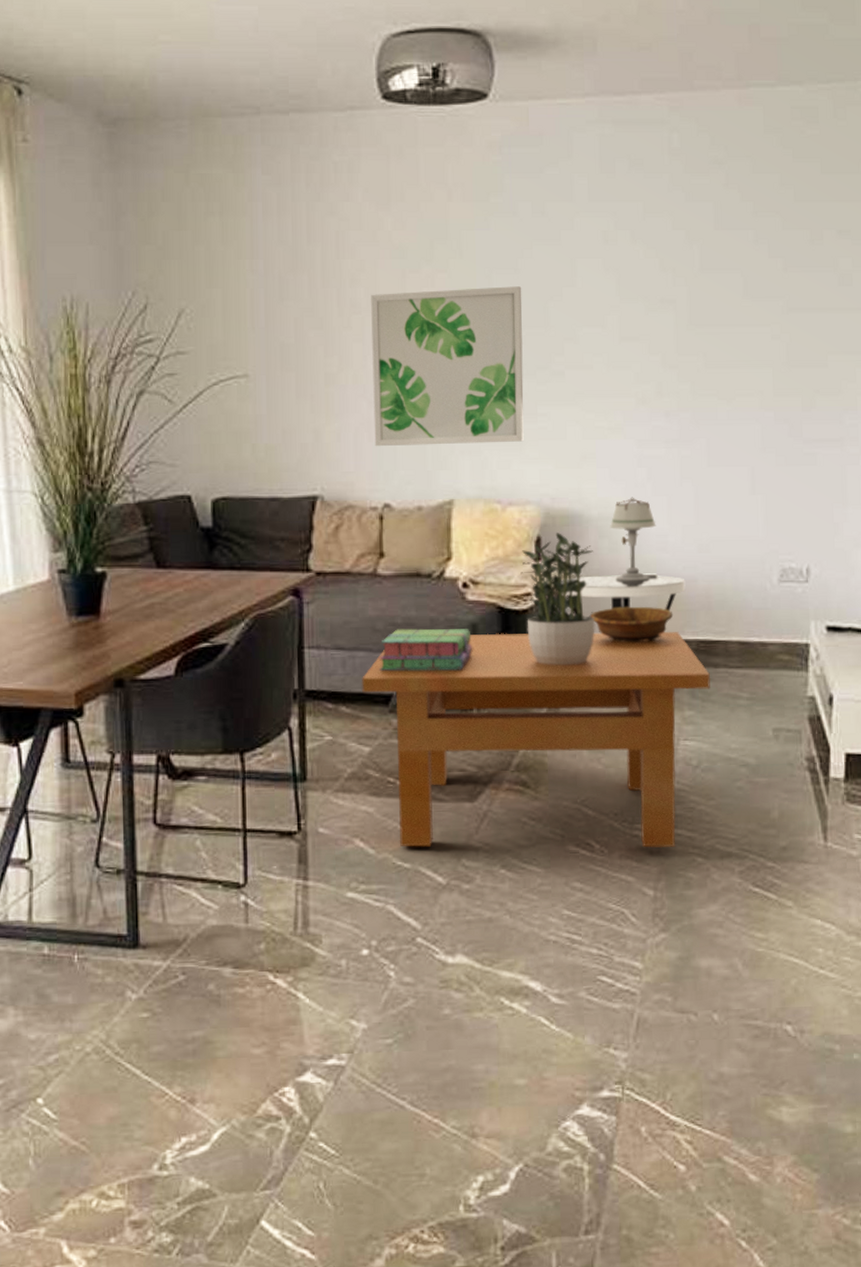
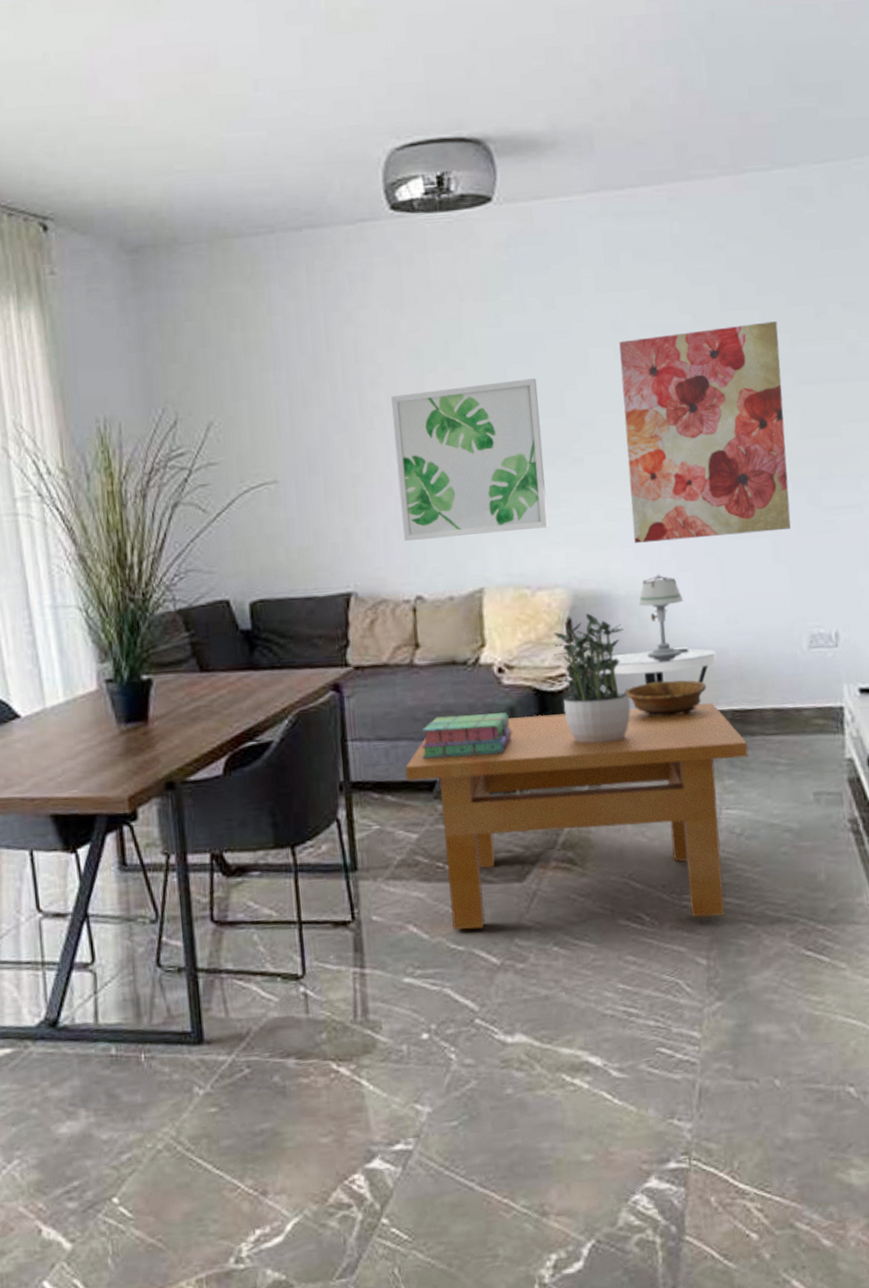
wall art: none [608,244,772,463] -> present [619,321,791,543]

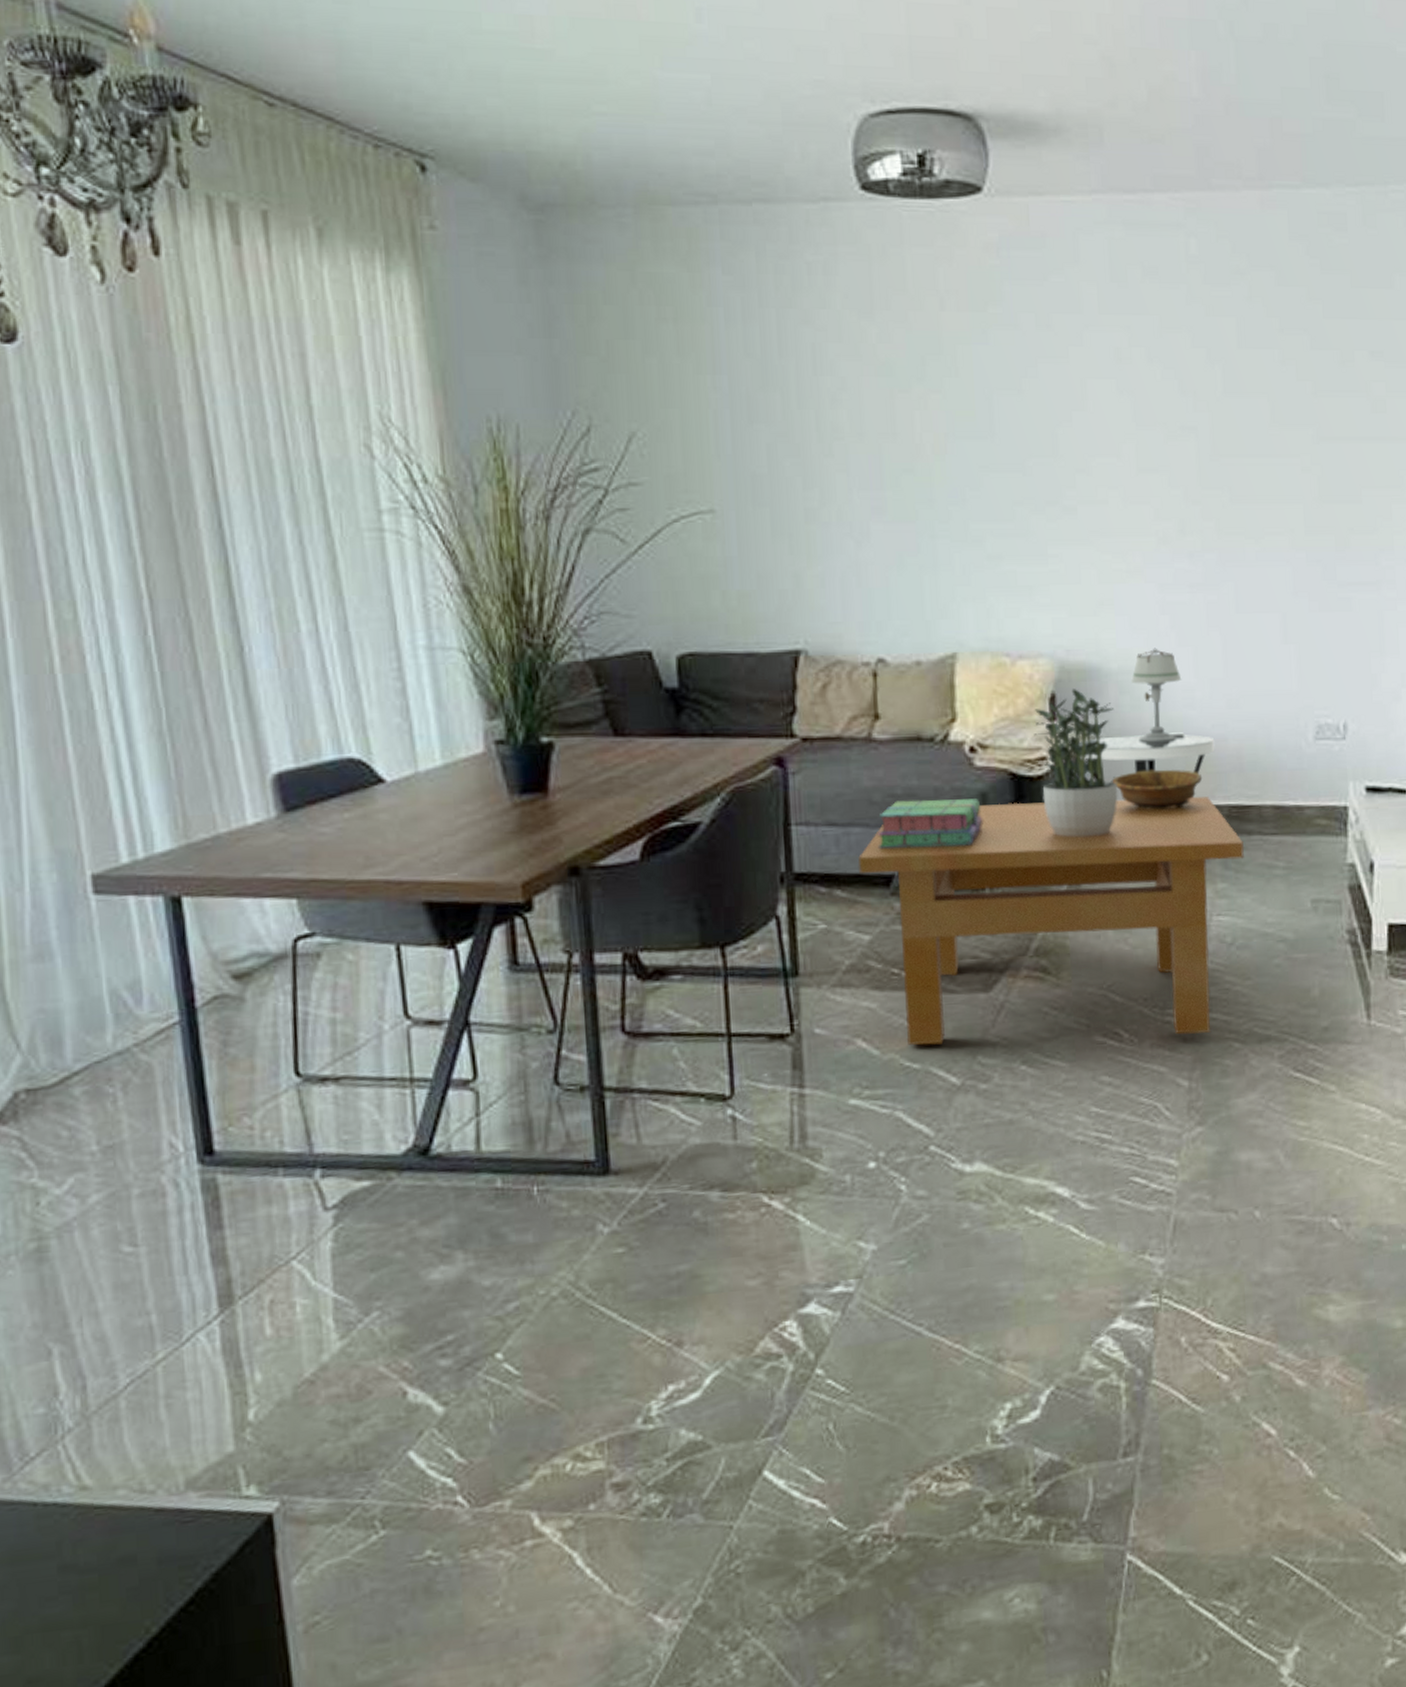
wall art: present [391,378,549,542] -> none [855,410,1034,593]
wall art: present [619,321,791,543] -> none [1122,365,1303,611]

